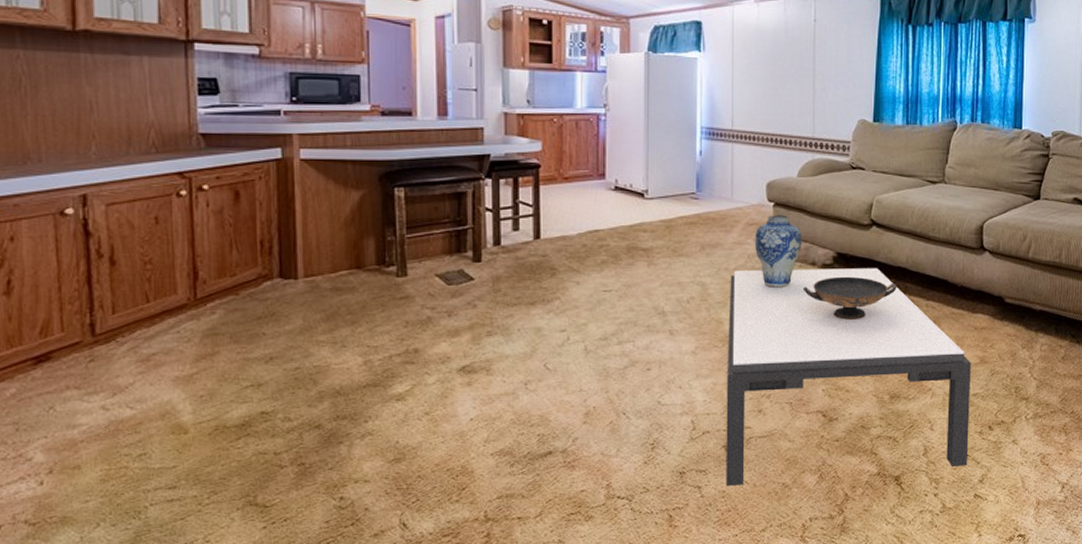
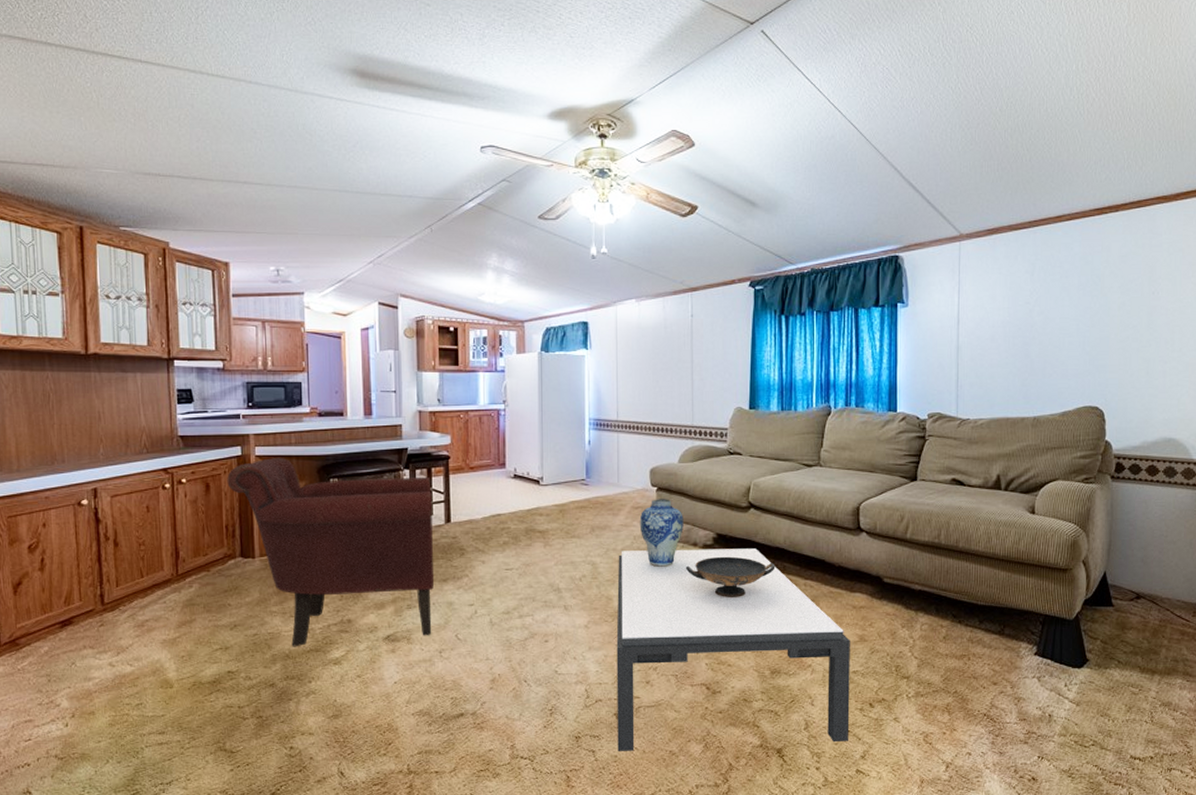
leather: none [262,161,520,382] -> present [227,457,435,647]

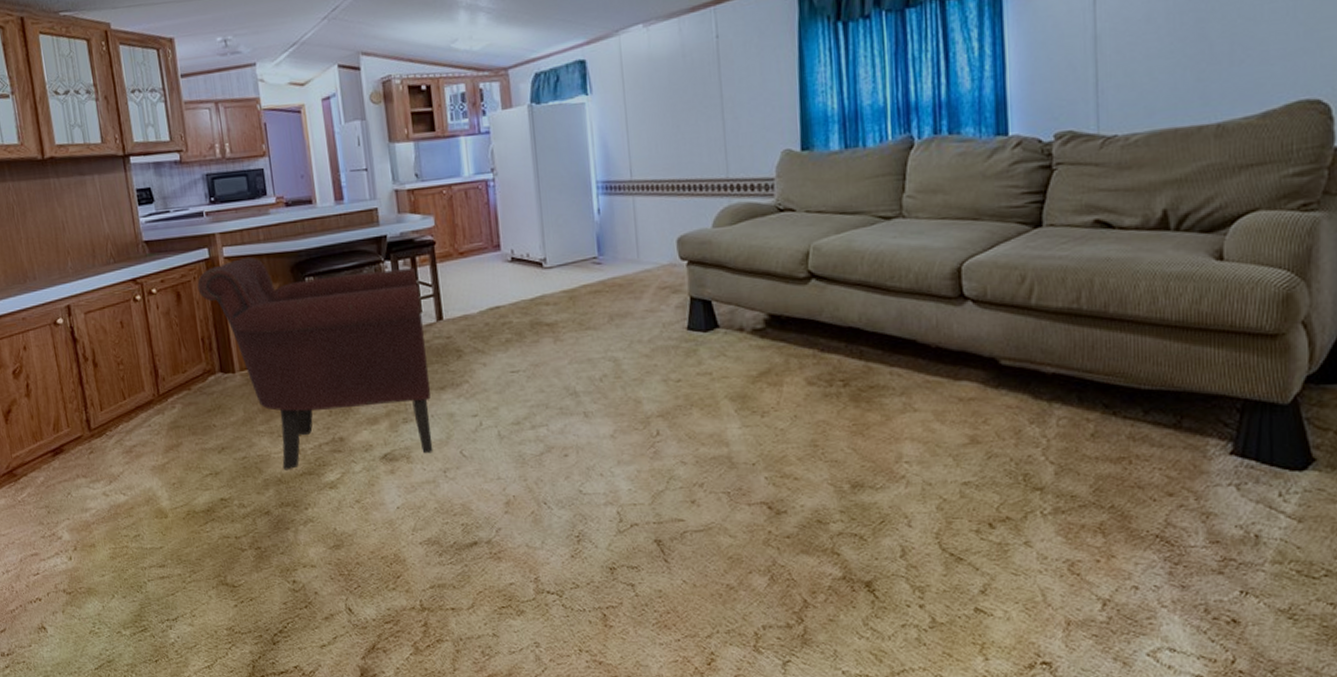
coffee table: present [616,548,850,751] -> none [645,330,962,585]
vase: present [639,499,684,568] -> none [668,274,725,361]
decorative bowl: present [685,556,776,599] -> none [730,341,849,395]

